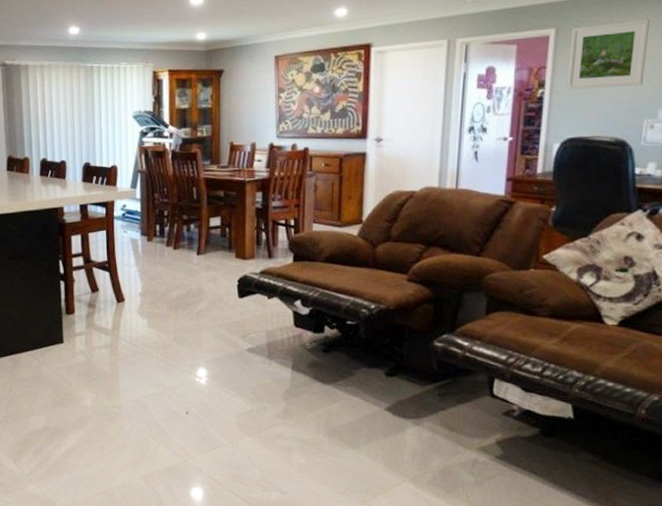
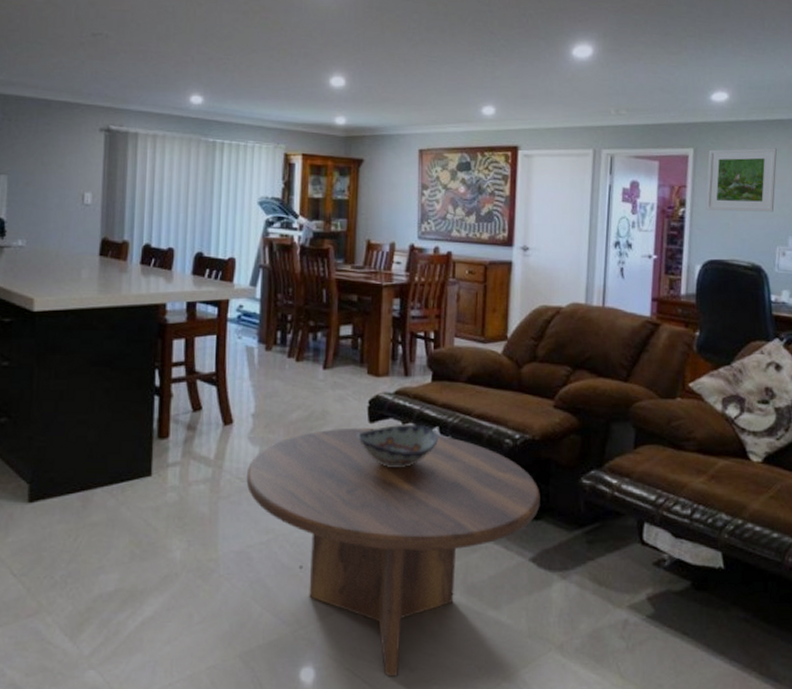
coffee table: none [138,302,395,498] -> present [246,427,540,677]
decorative bowl: none [228,298,300,335] -> present [357,424,438,468]

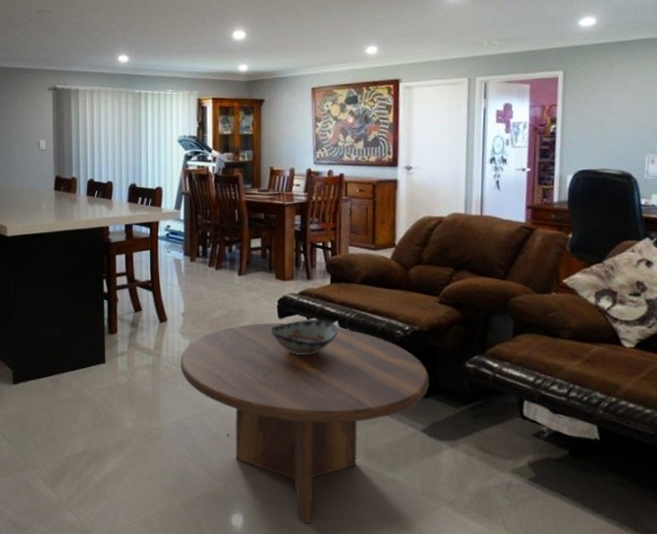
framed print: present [706,148,777,212] -> none [576,65,645,126]

